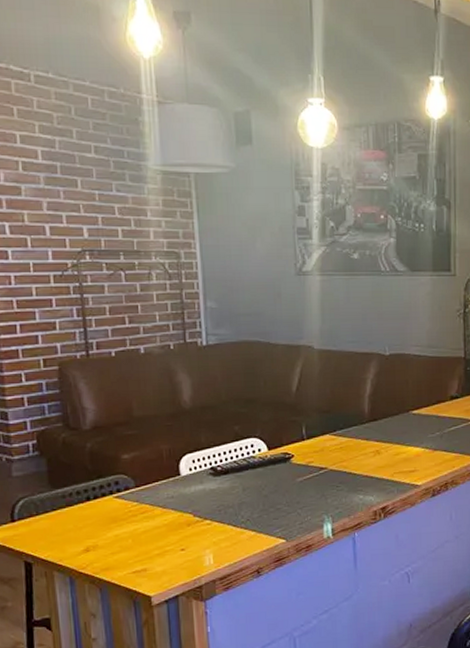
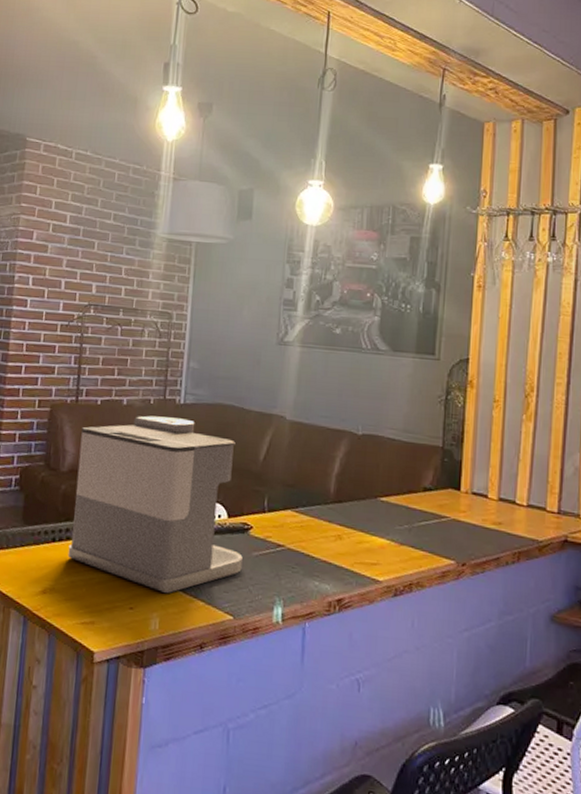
coffee maker: none [99,360,288,530] -> present [67,415,243,593]

